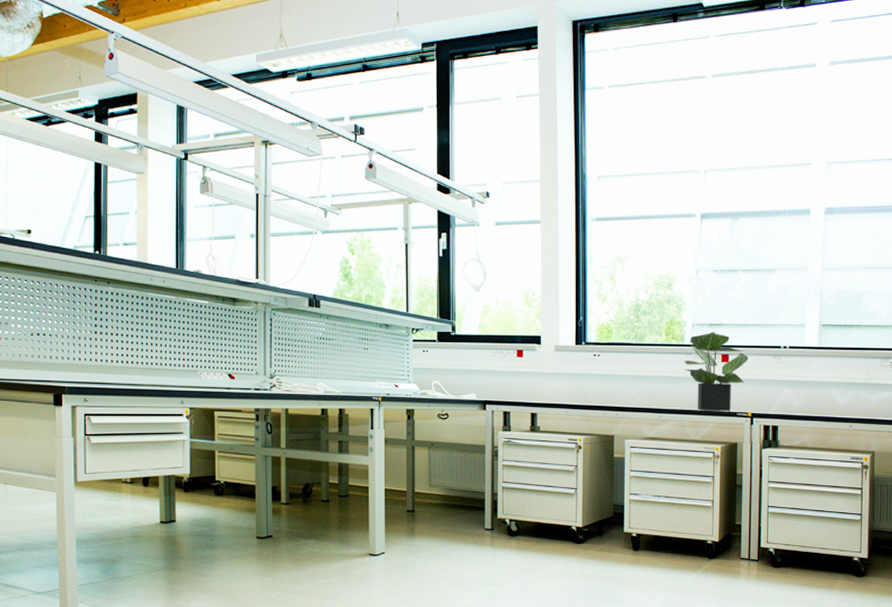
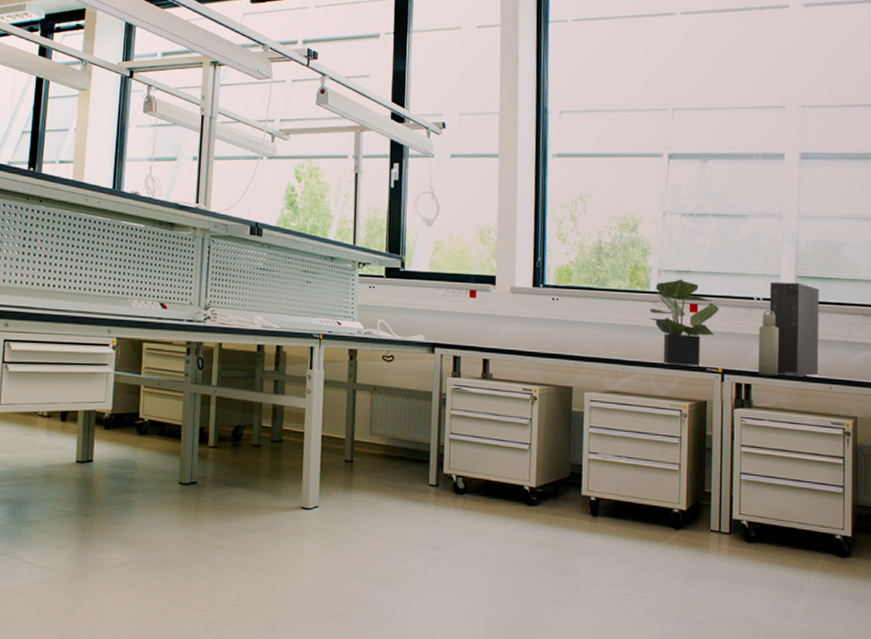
bottle: none [784,357,804,417] -> present [757,310,779,376]
desktop computer: none [795,331,842,417] -> present [769,281,819,377]

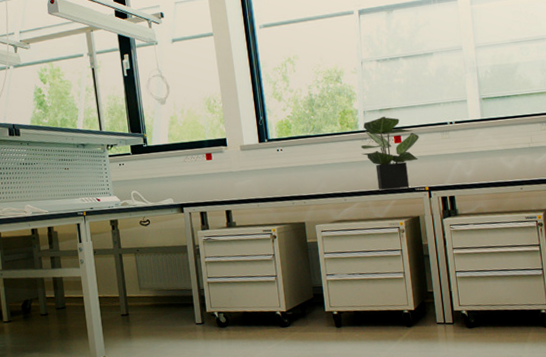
bottle: present [757,310,779,376] -> none [454,131,476,187]
desktop computer: present [769,281,819,377] -> none [459,104,510,185]

